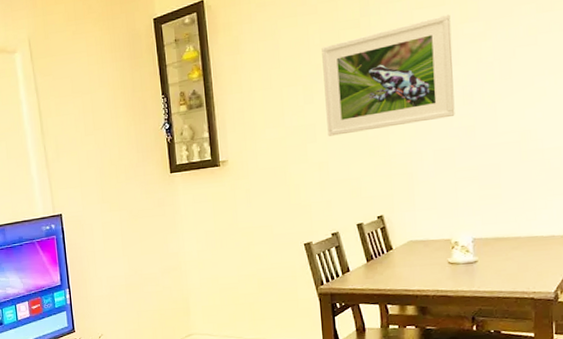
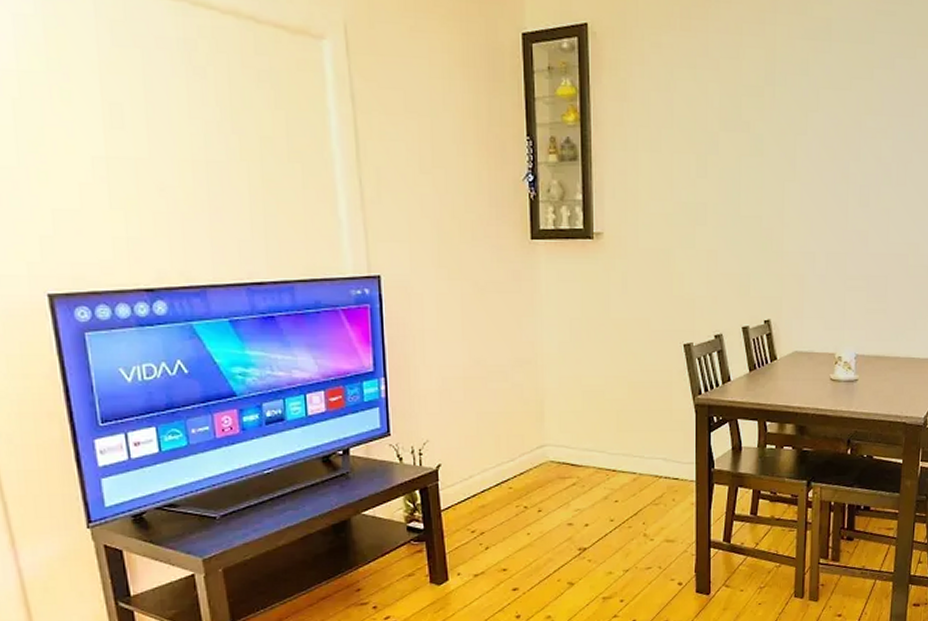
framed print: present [321,14,455,137] -> none [719,101,855,221]

